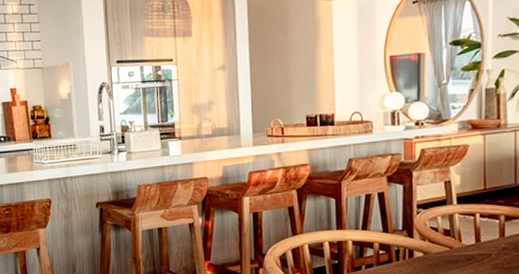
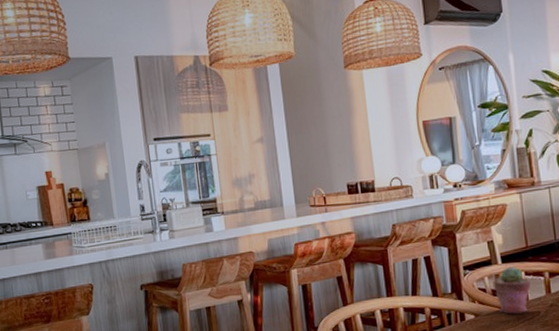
potted succulent: none [445,208,484,255] -> present [492,266,531,314]

